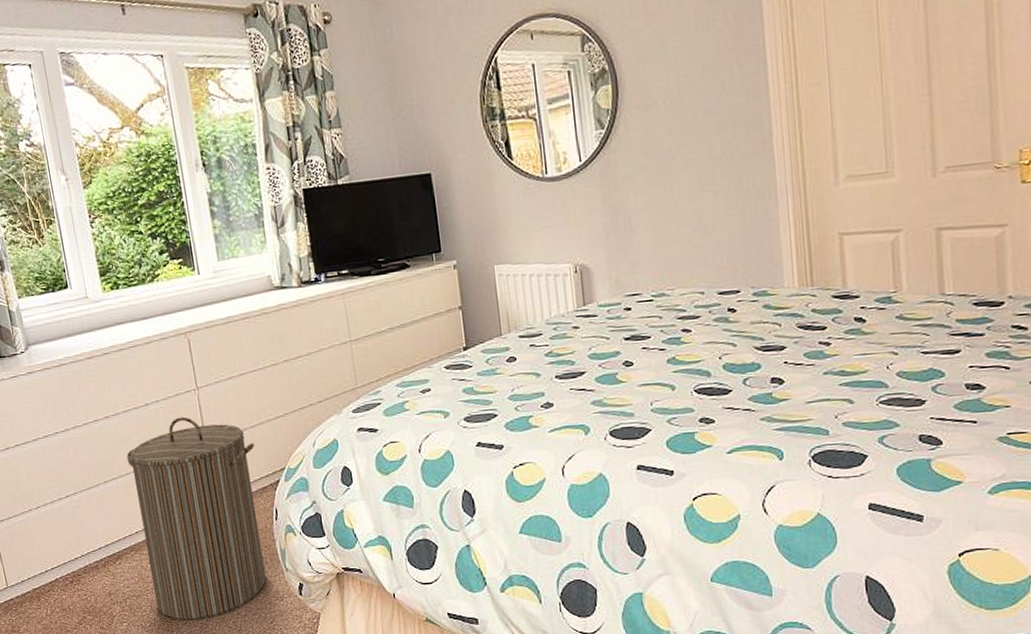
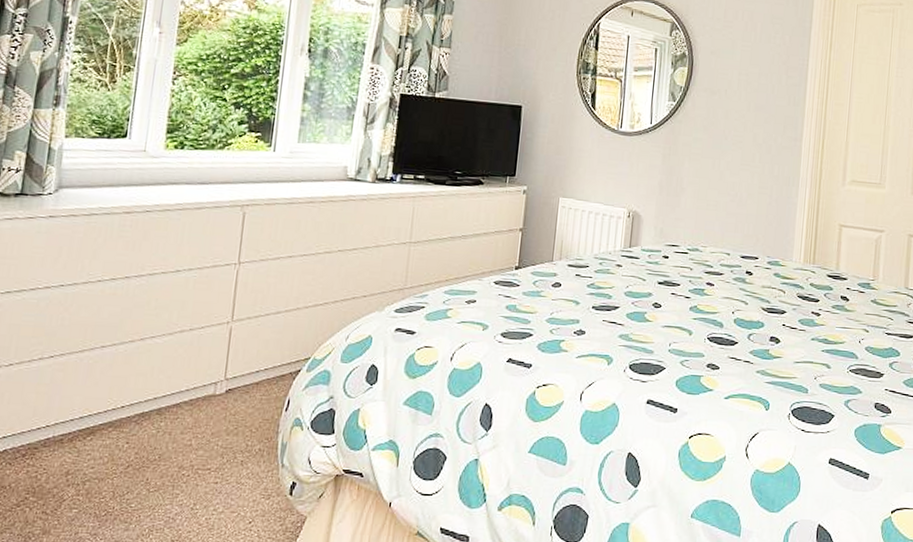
laundry hamper: present [126,416,266,621] -> none [120,289,284,513]

